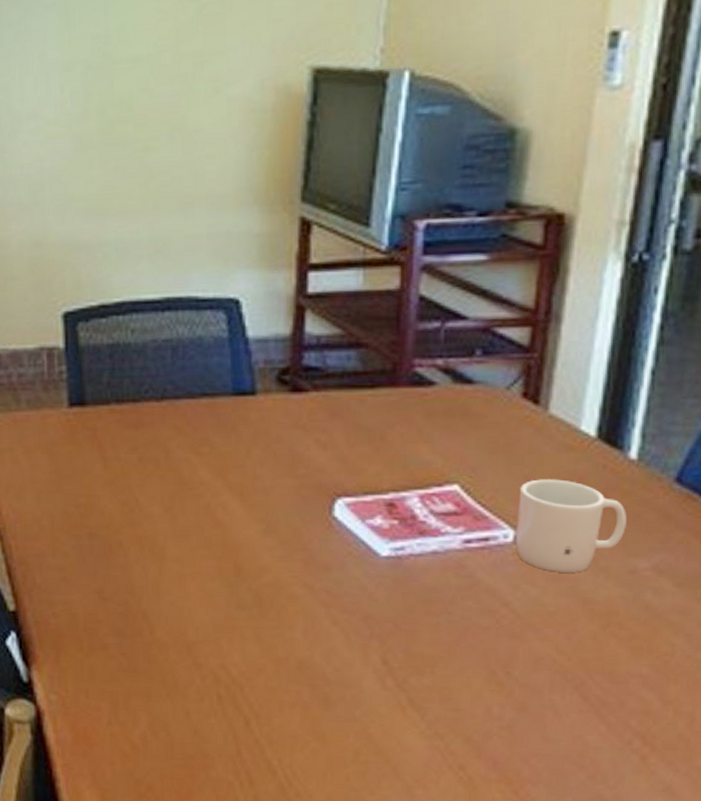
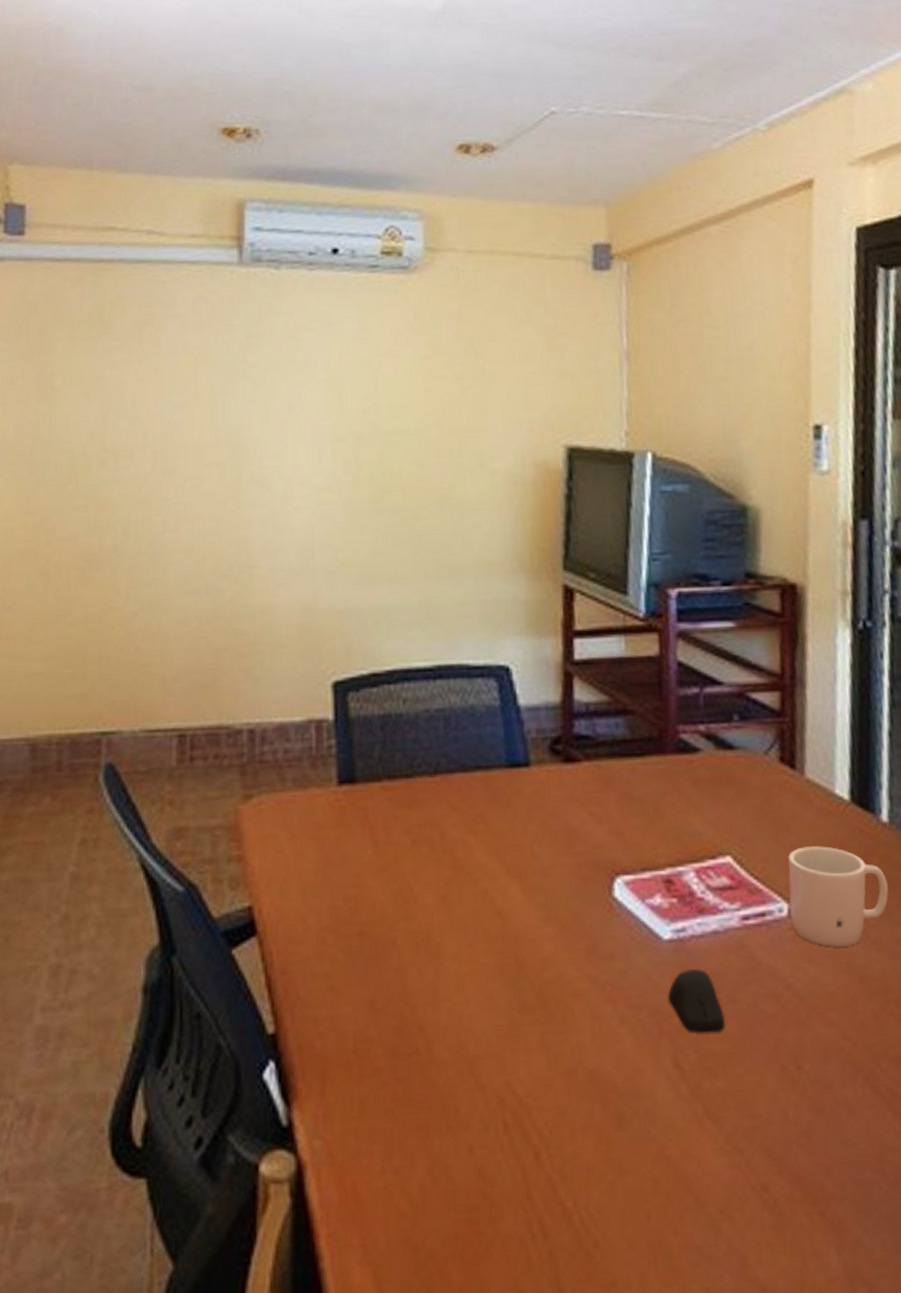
computer mouse: none [381,582,438,639] -> present [668,968,726,1034]

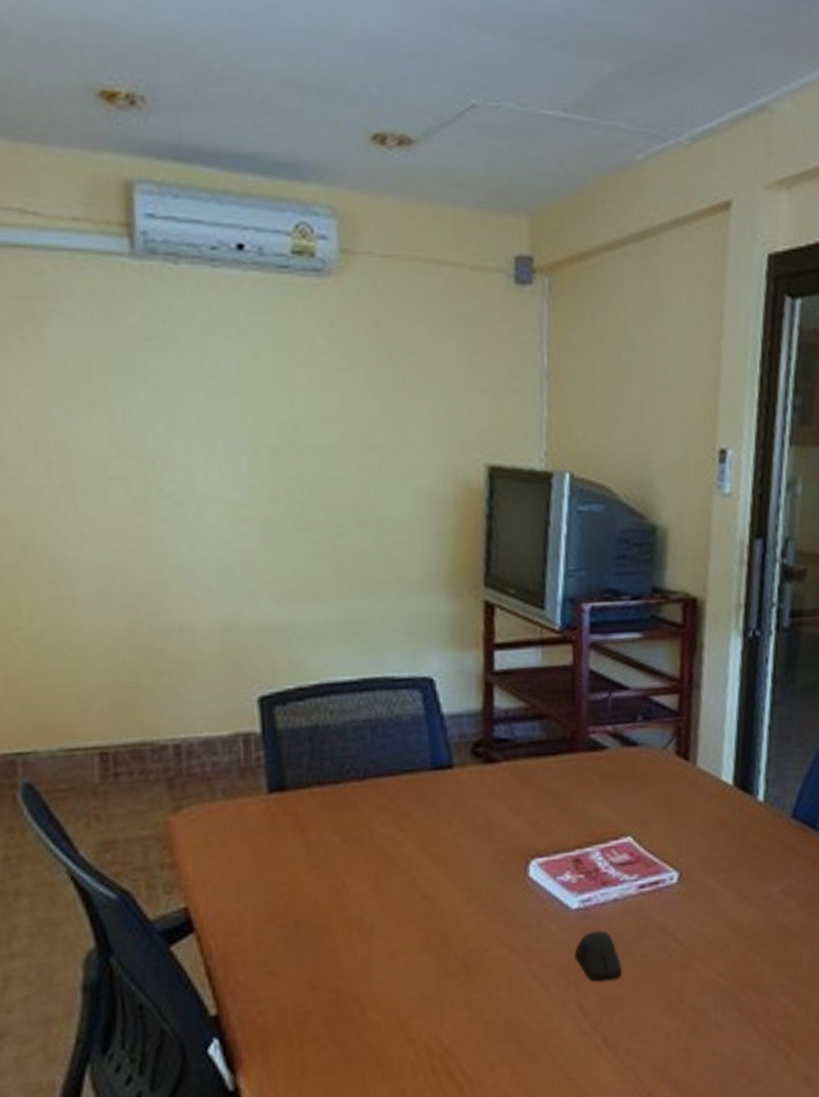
mug: present [787,846,889,947] -> none [679,823,760,905]

